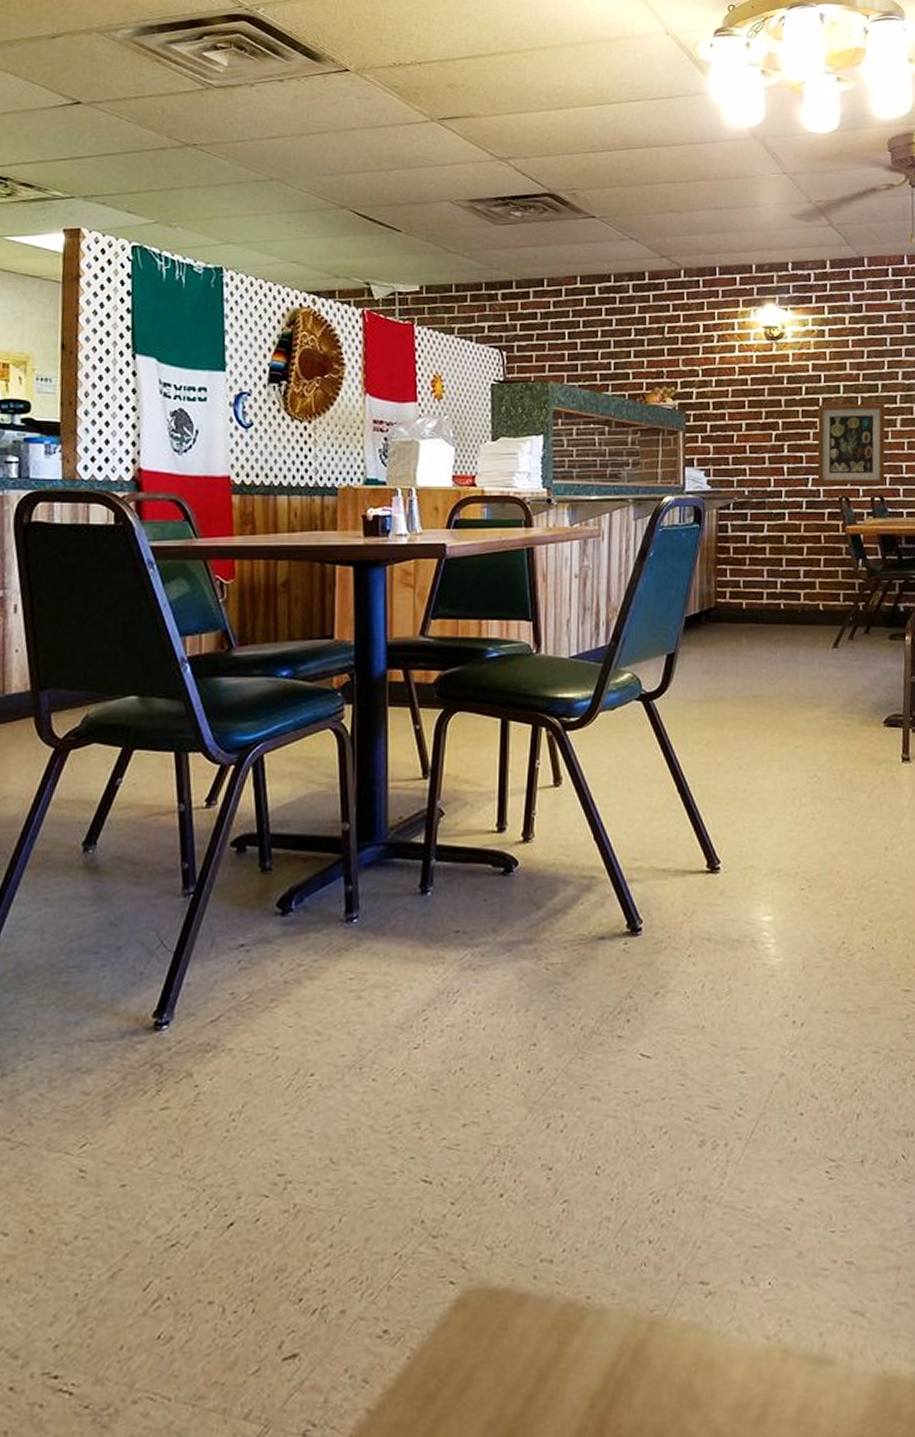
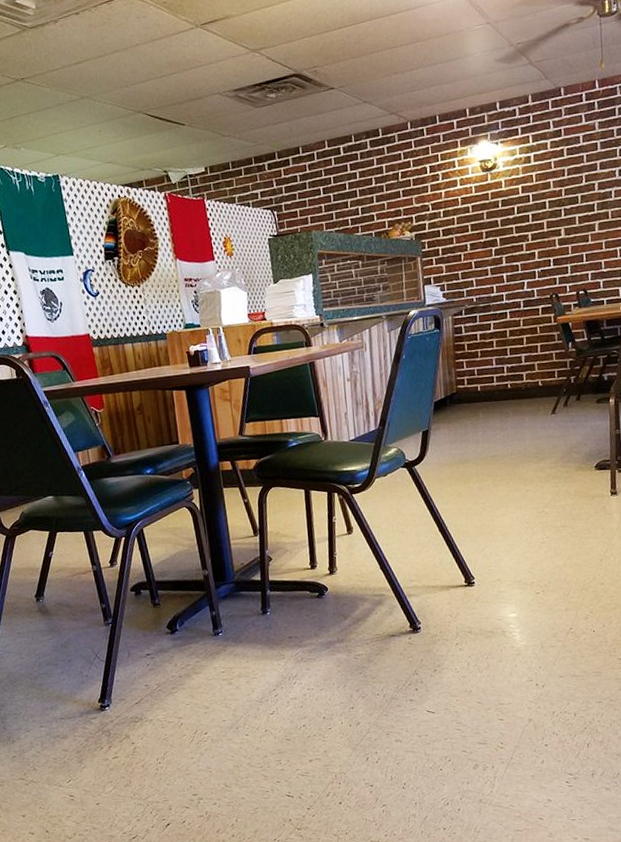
wall art: present [817,403,886,484] -> none [528,212,588,286]

